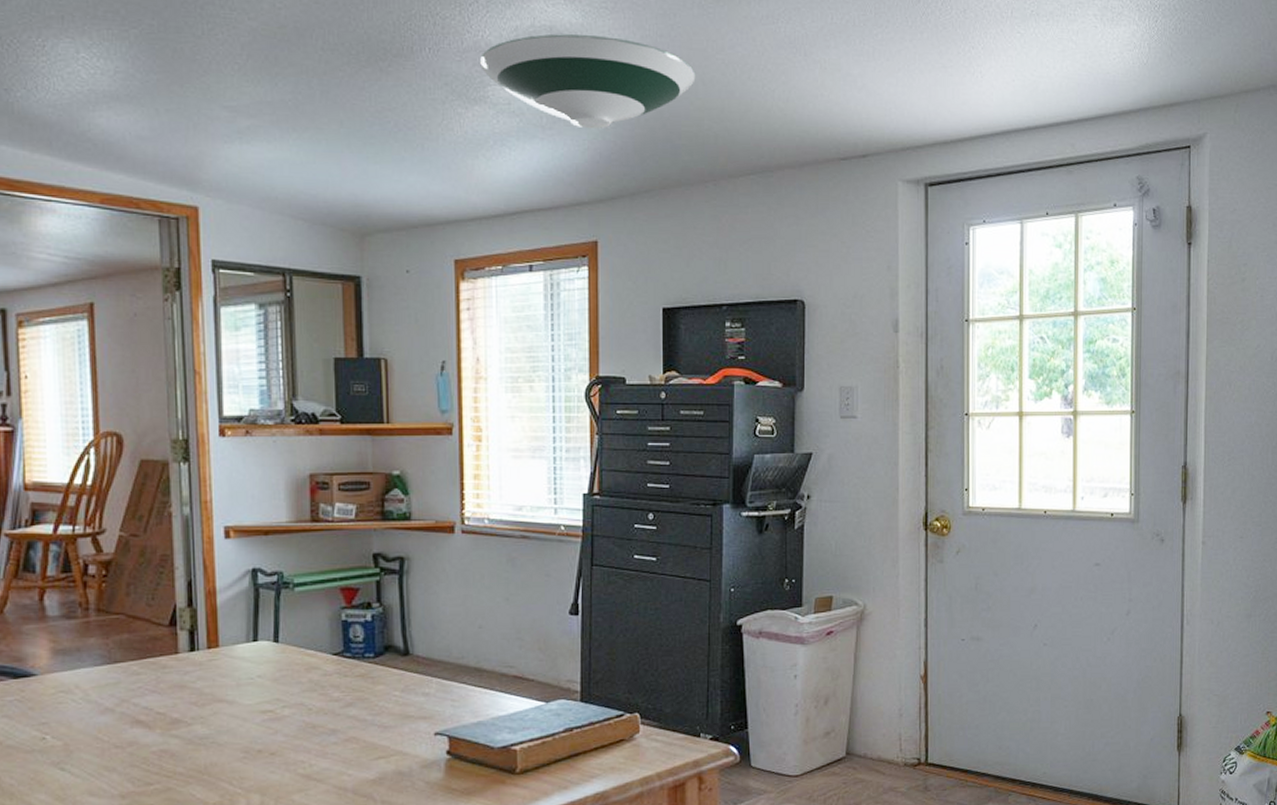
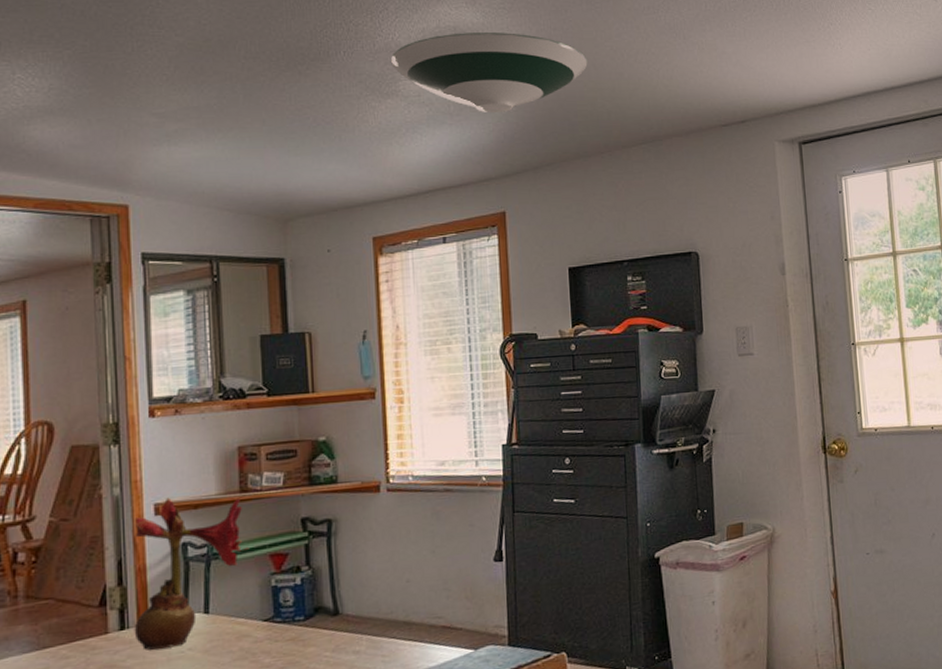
flower: none [204,521,320,674] -> present [134,497,250,650]

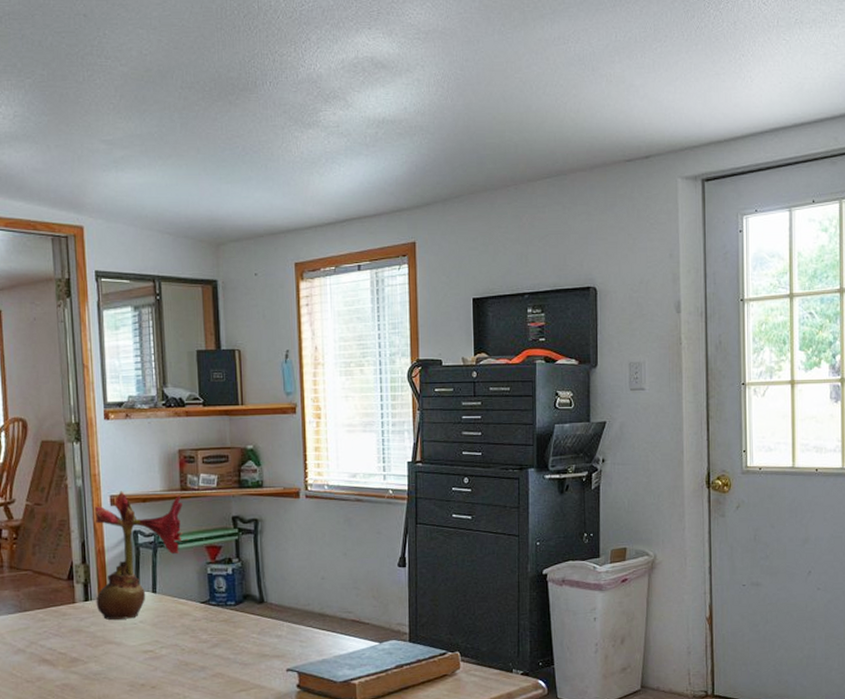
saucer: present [391,33,588,113] -> none [313,63,497,145]

